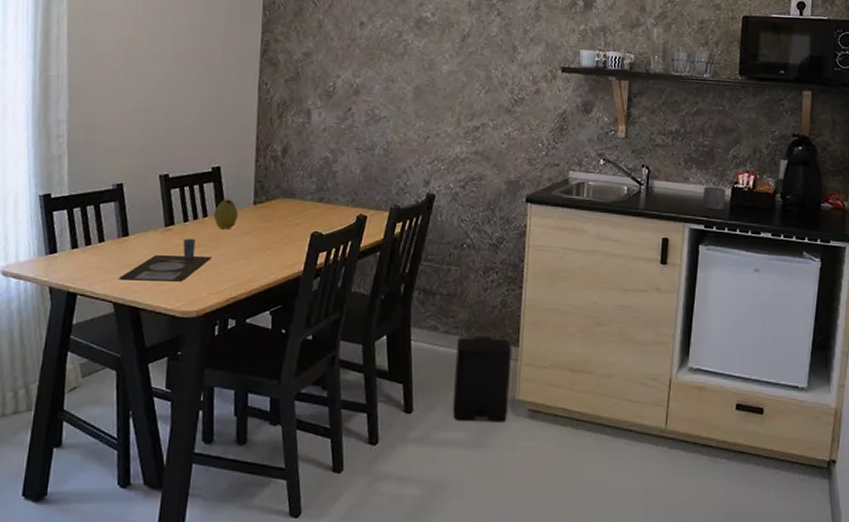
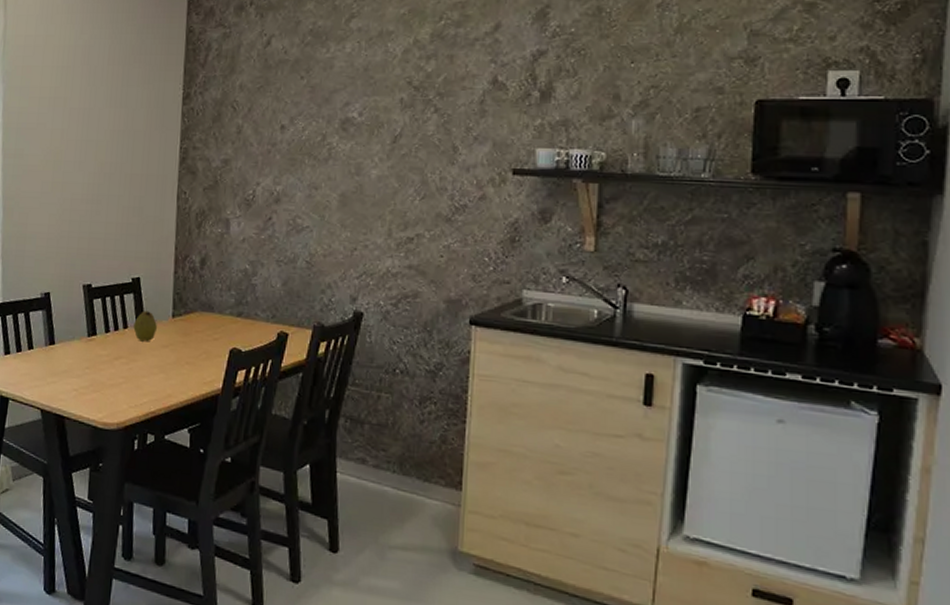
place setting: present [119,238,212,282] -> none [46,349,132,393]
pedal bin: present [452,336,512,422] -> none [383,473,454,576]
mug: present [702,186,726,211] -> none [701,312,734,343]

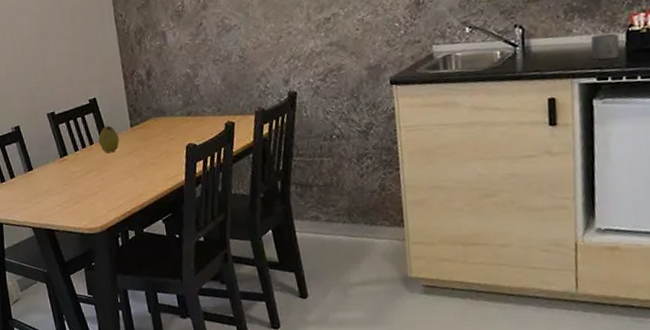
mug: none [701,312,734,343] -> present [590,33,620,60]

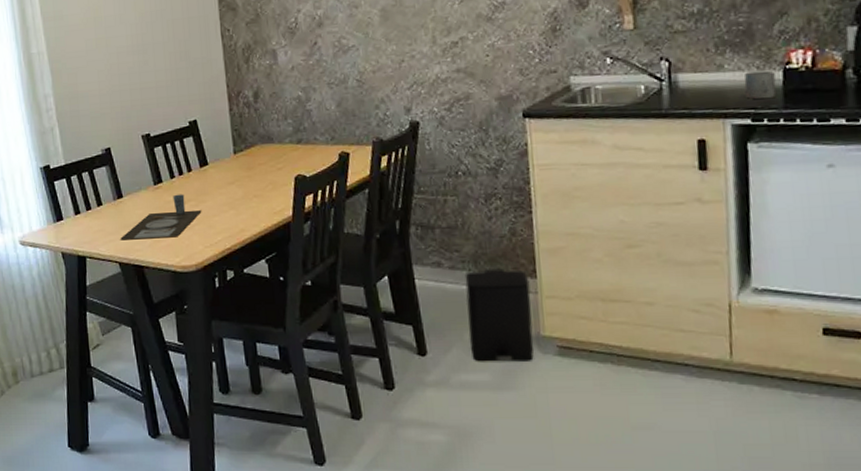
place setting: none [32,164,104,208] -> present [120,194,202,240]
fruit: present [98,125,119,154] -> none [197,151,221,182]
pedal bin: none [340,220,403,301] -> present [464,268,534,362]

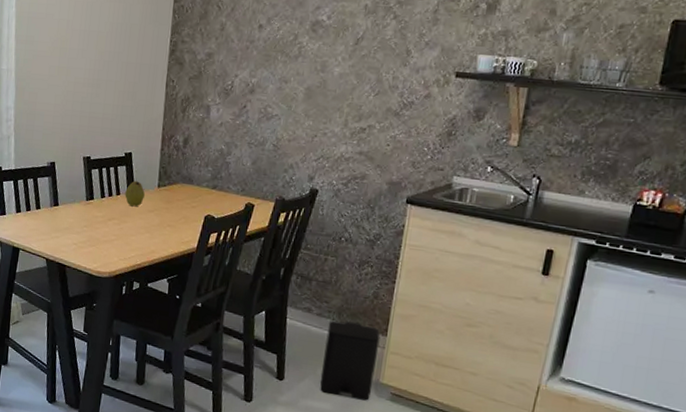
place setting: present [120,194,202,240] -> none [50,211,122,247]
fruit: none [197,151,221,182] -> present [125,181,145,207]
mug: present [744,70,777,100] -> none [596,201,626,227]

